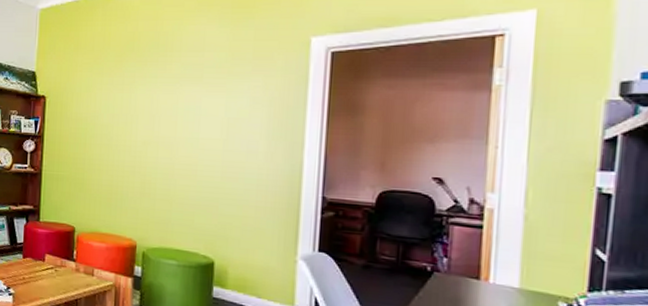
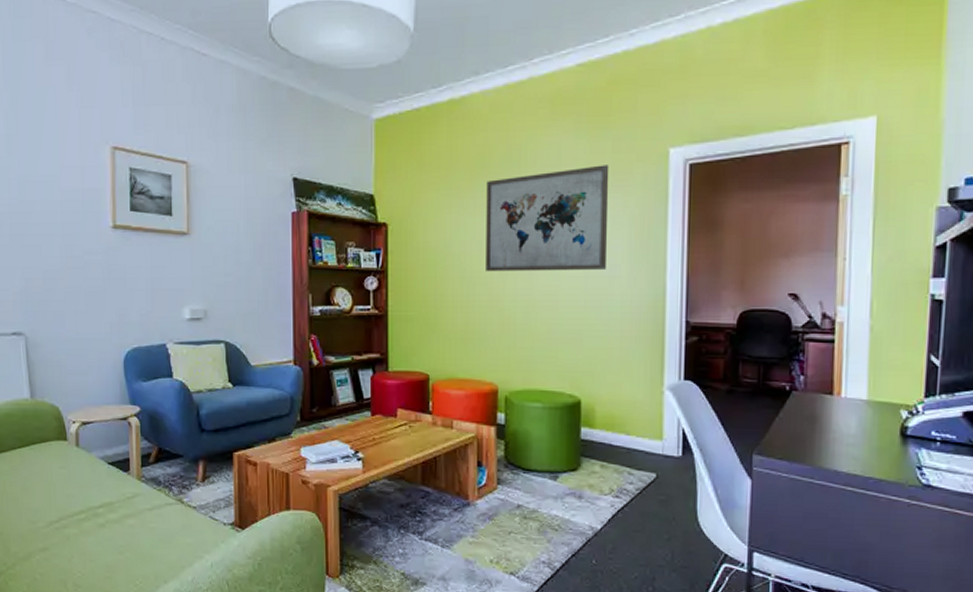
wall art: none [130,51,251,145] -> present [486,165,609,272]

